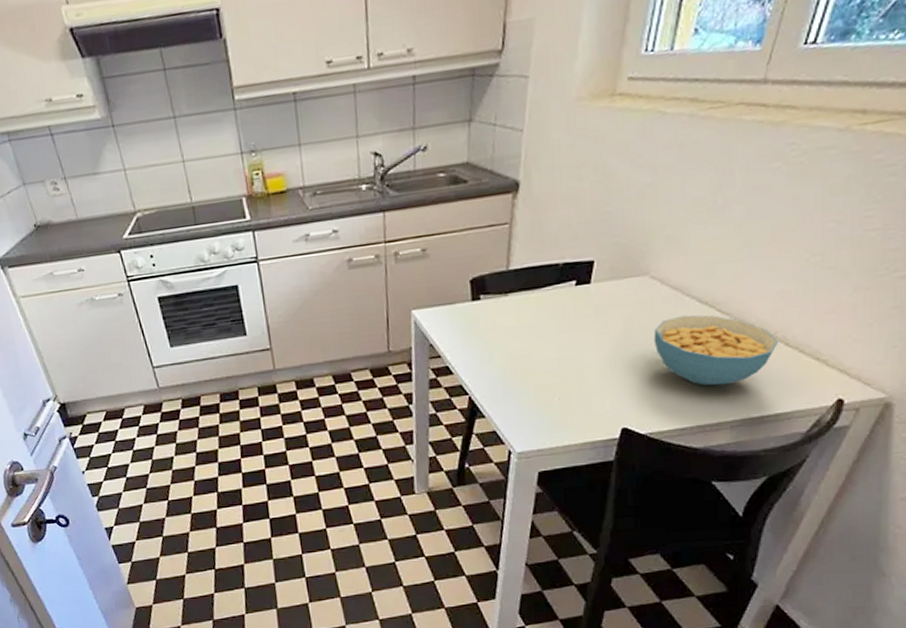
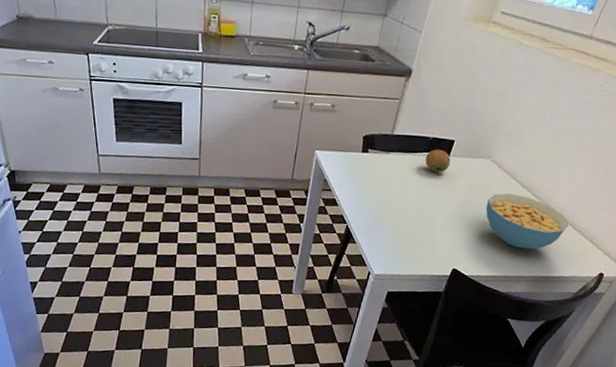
fruit: none [557,276,594,308] -> present [425,149,451,173]

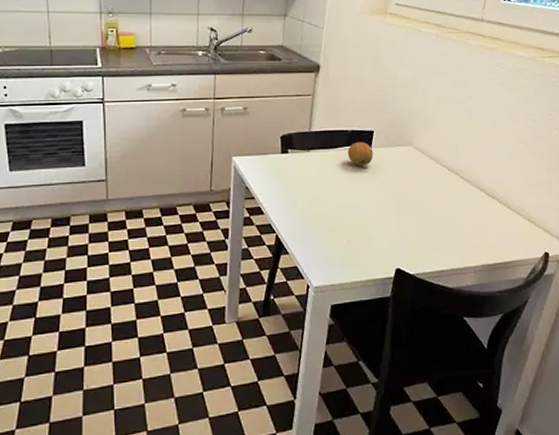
cereal bowl: present [485,193,569,250] -> none [417,179,503,237]

